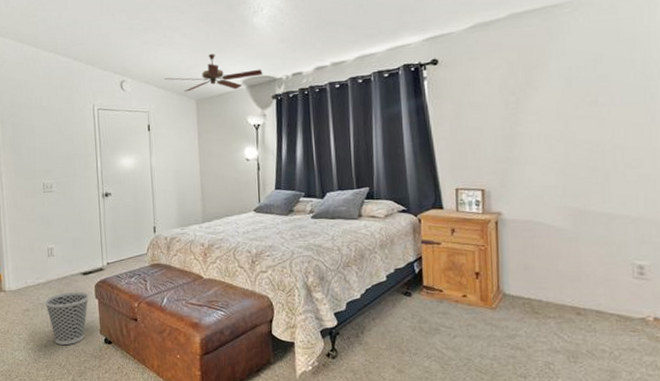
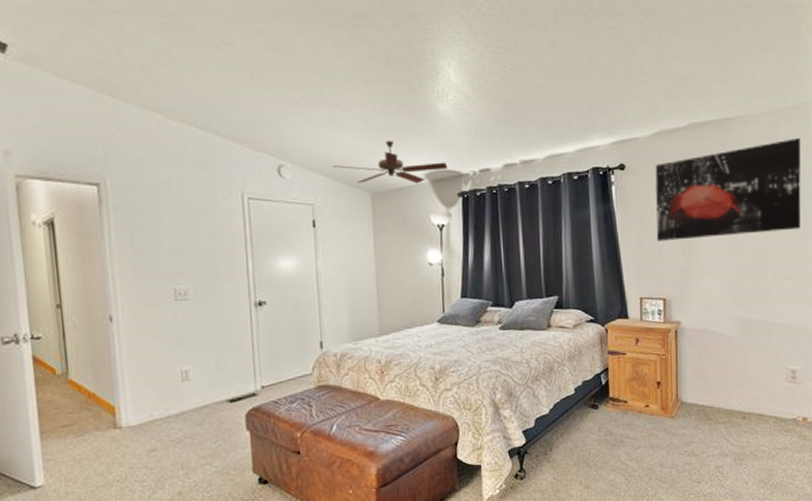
wastebasket: present [45,291,89,345] -> none [178,422,238,490]
wall art: none [471,18,648,133] -> present [655,138,801,241]

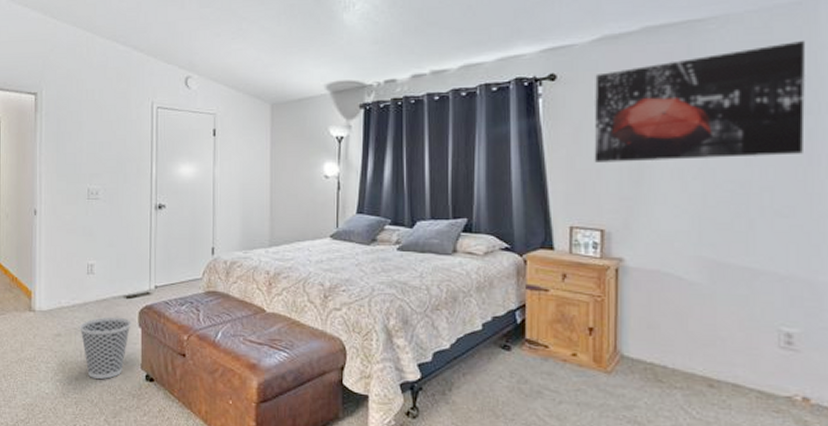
wastebasket: none [178,422,238,490] -> present [80,317,131,379]
ceiling fan: present [332,141,448,184] -> none [236,52,351,95]

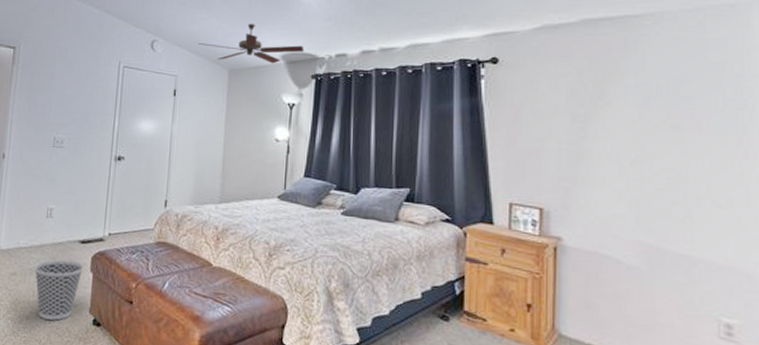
ceiling fan: none [236,52,351,95] -> present [198,24,305,64]
wall art: present [594,41,805,163] -> none [533,41,740,148]

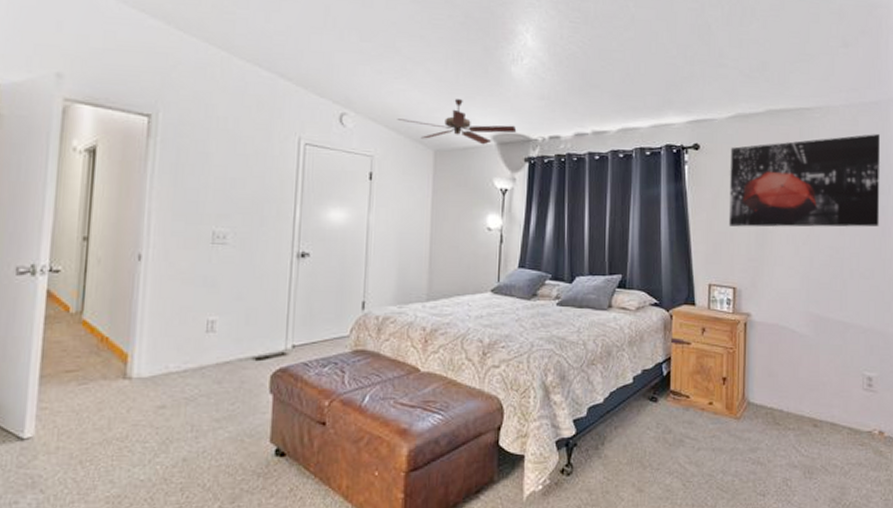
wastebasket: present [35,260,84,321] -> none [192,382,261,457]
wall art: none [533,41,740,148] -> present [728,134,880,227]

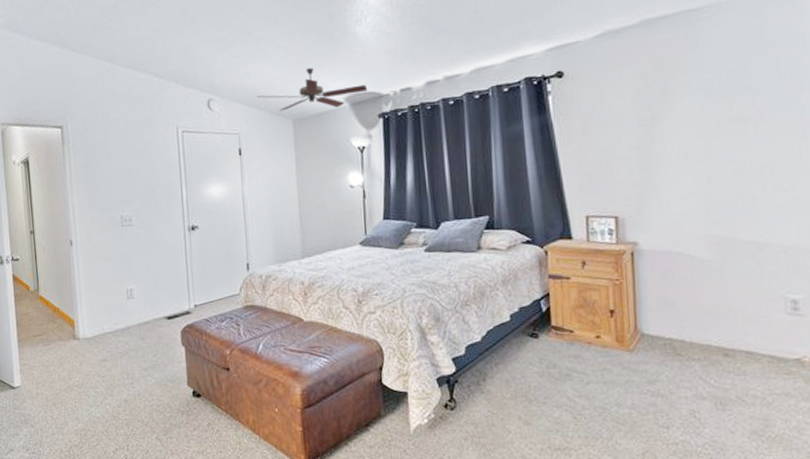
wall art: present [728,134,880,227] -> none [600,23,798,153]

